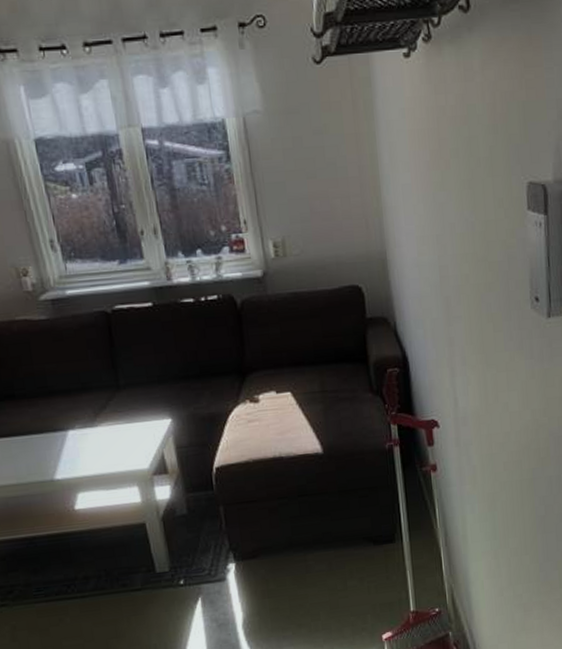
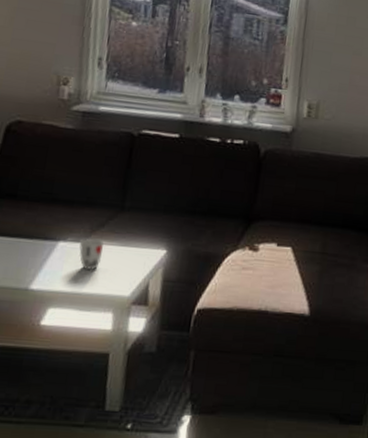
cup: none [88,421,112,452] -> present [79,238,104,271]

